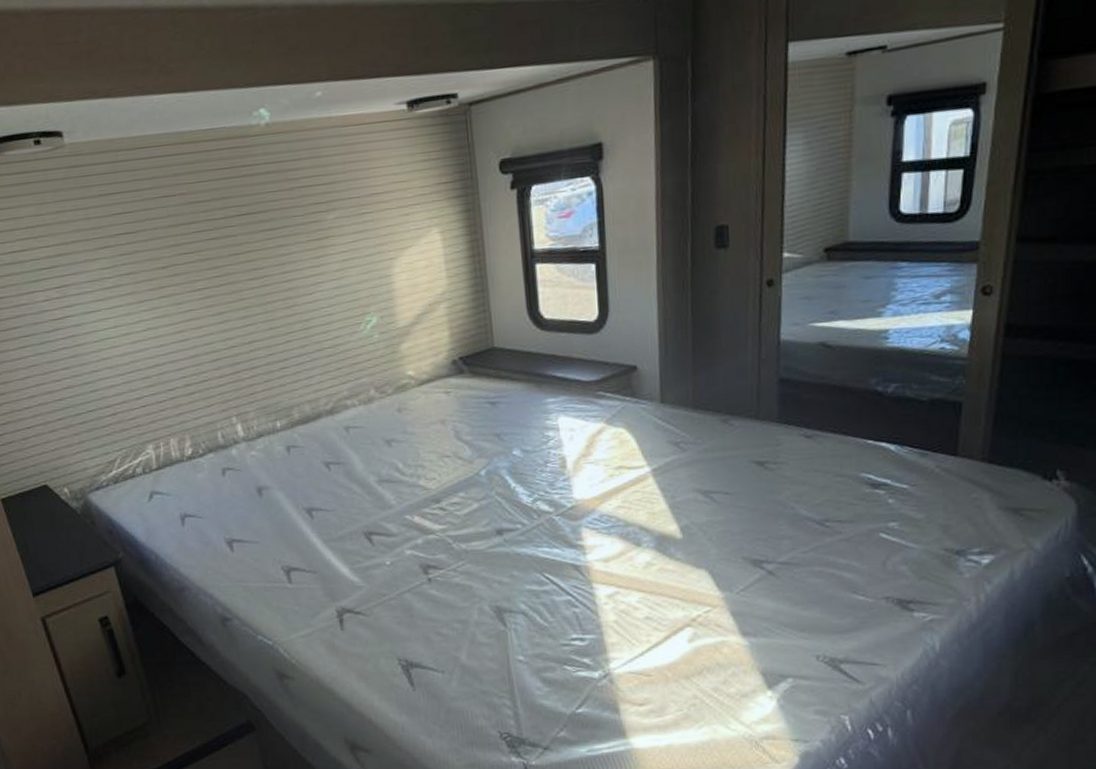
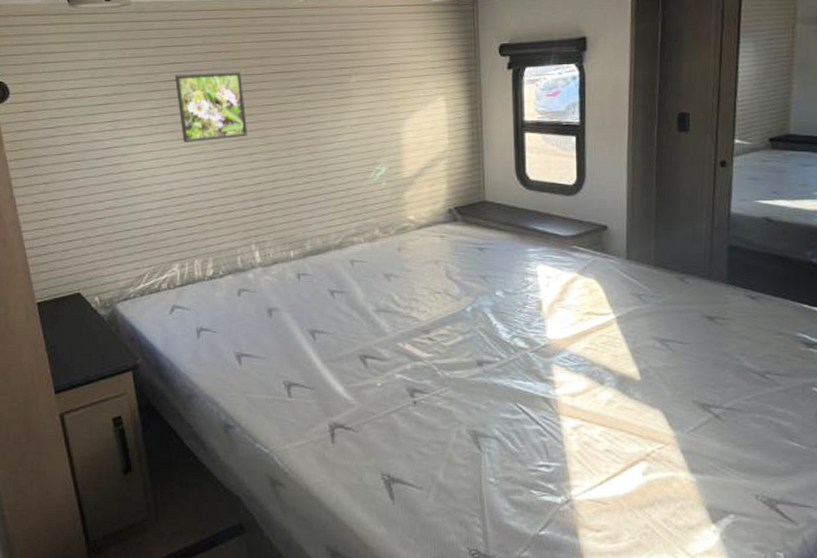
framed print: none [125,217,215,306] -> present [175,72,247,143]

